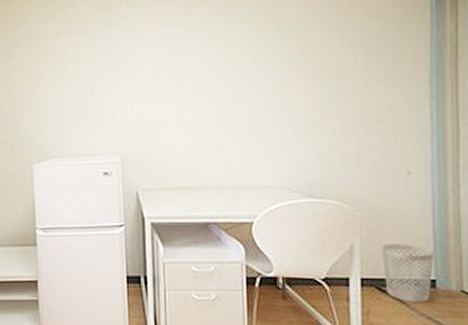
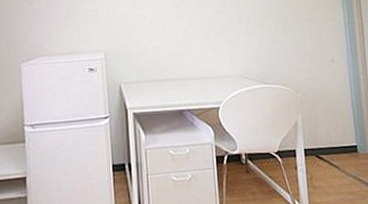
wastebasket: present [381,243,435,302] -> none [317,118,355,166]

